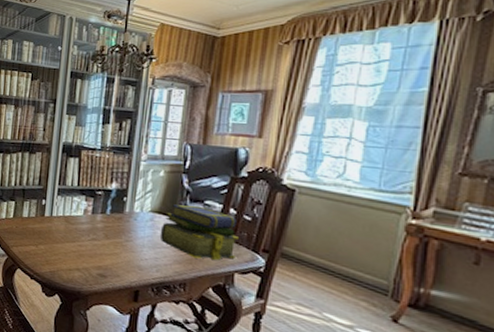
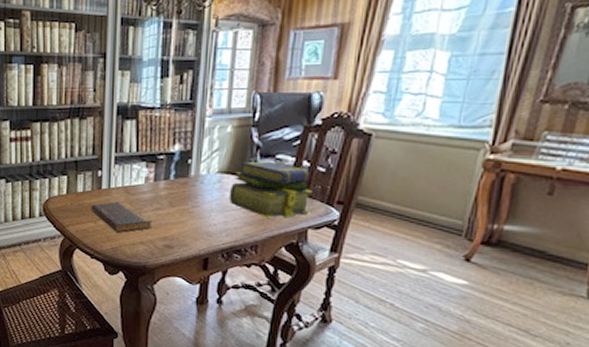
book: none [33,229,89,259] -> present [90,201,153,234]

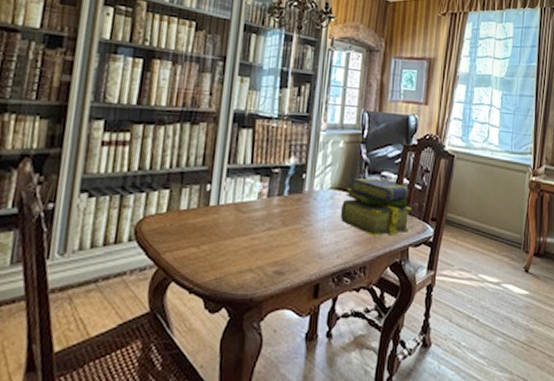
book: present [90,201,153,234] -> none [194,221,264,260]

